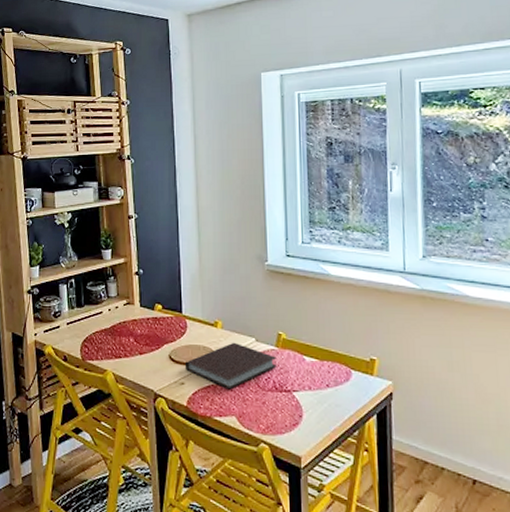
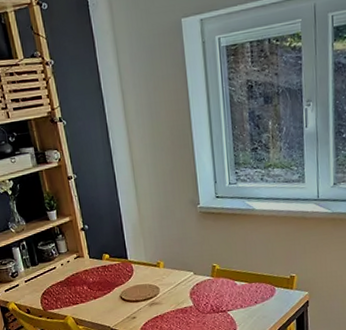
notebook: present [184,342,277,390] -> none [134,277,213,317]

